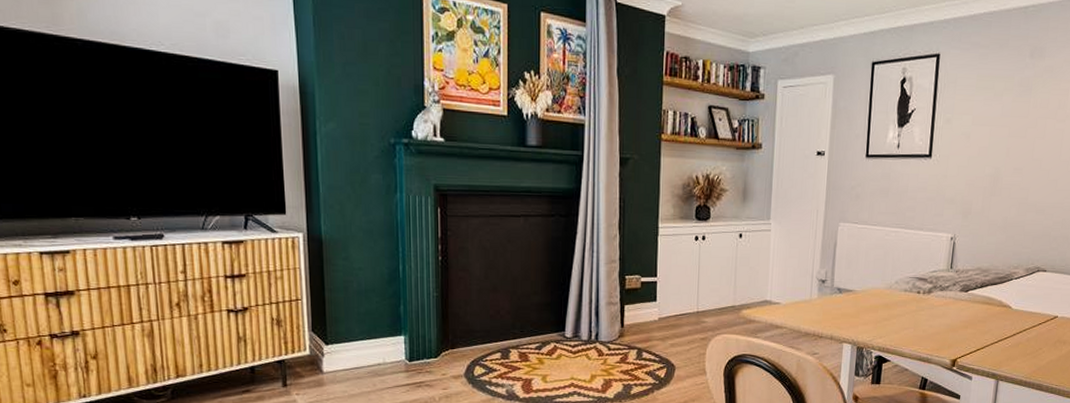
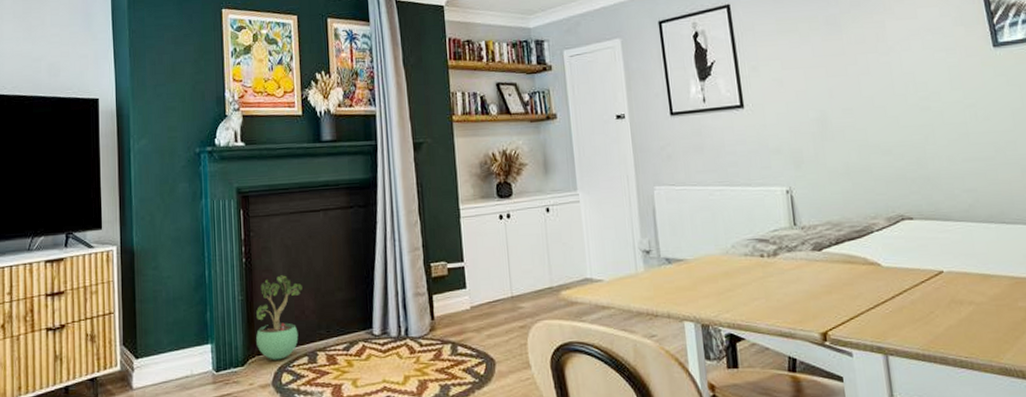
potted plant: none [450,274,499,354] -> present [255,274,303,360]

